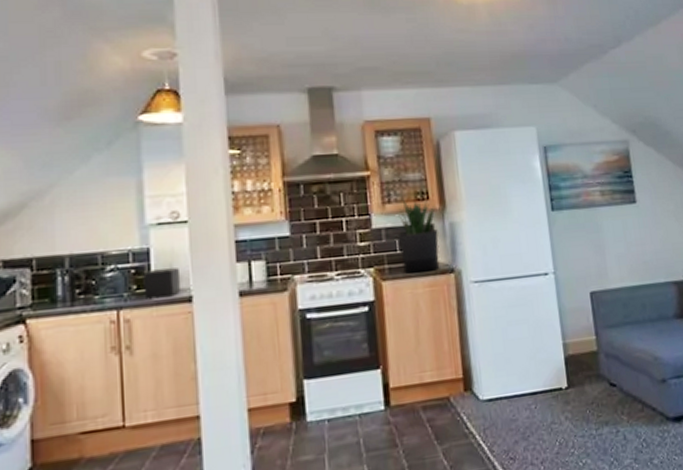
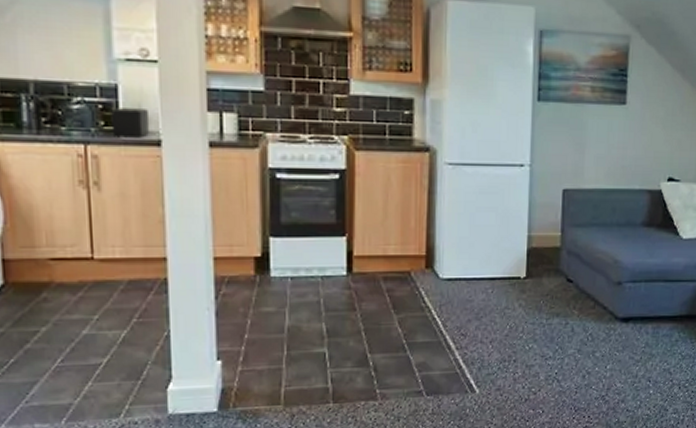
planter: present [397,199,439,275] -> none [375,67,418,148]

